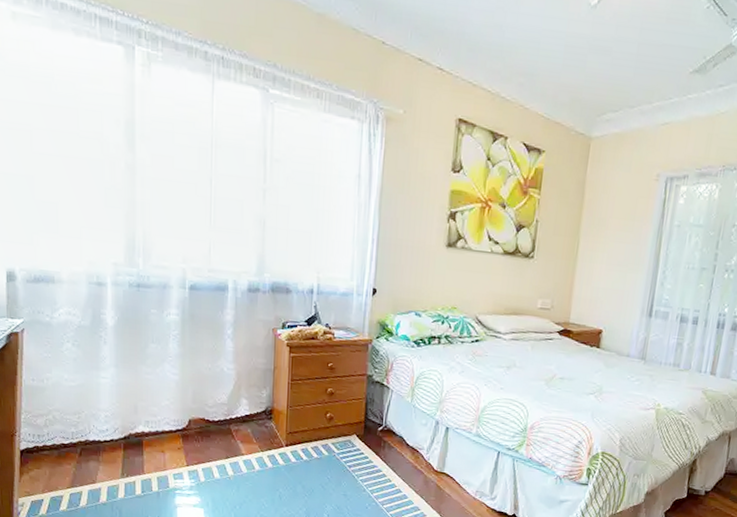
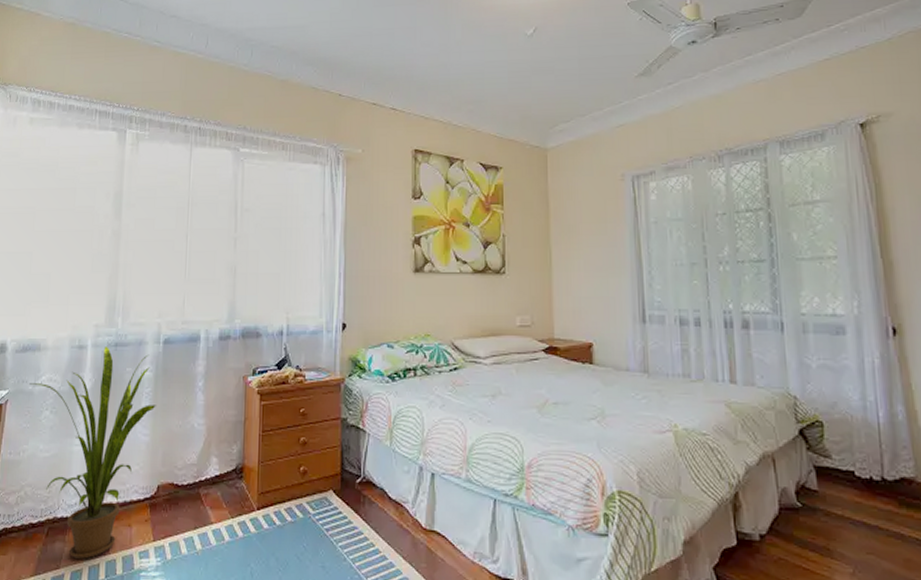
house plant: none [46,286,184,477] -> present [29,346,156,559]

